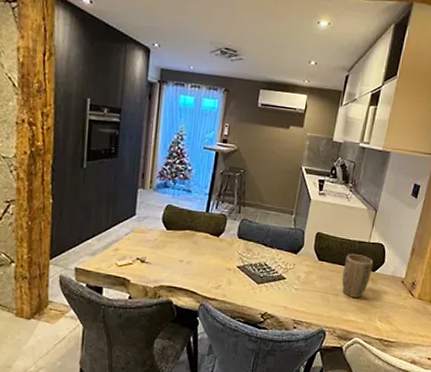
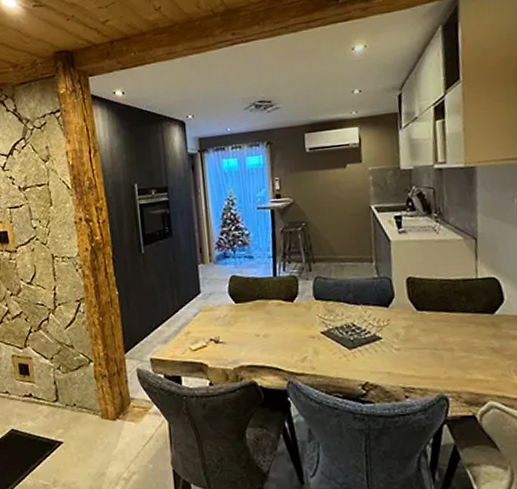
plant pot: present [341,254,374,299] -> none [451,295,490,351]

